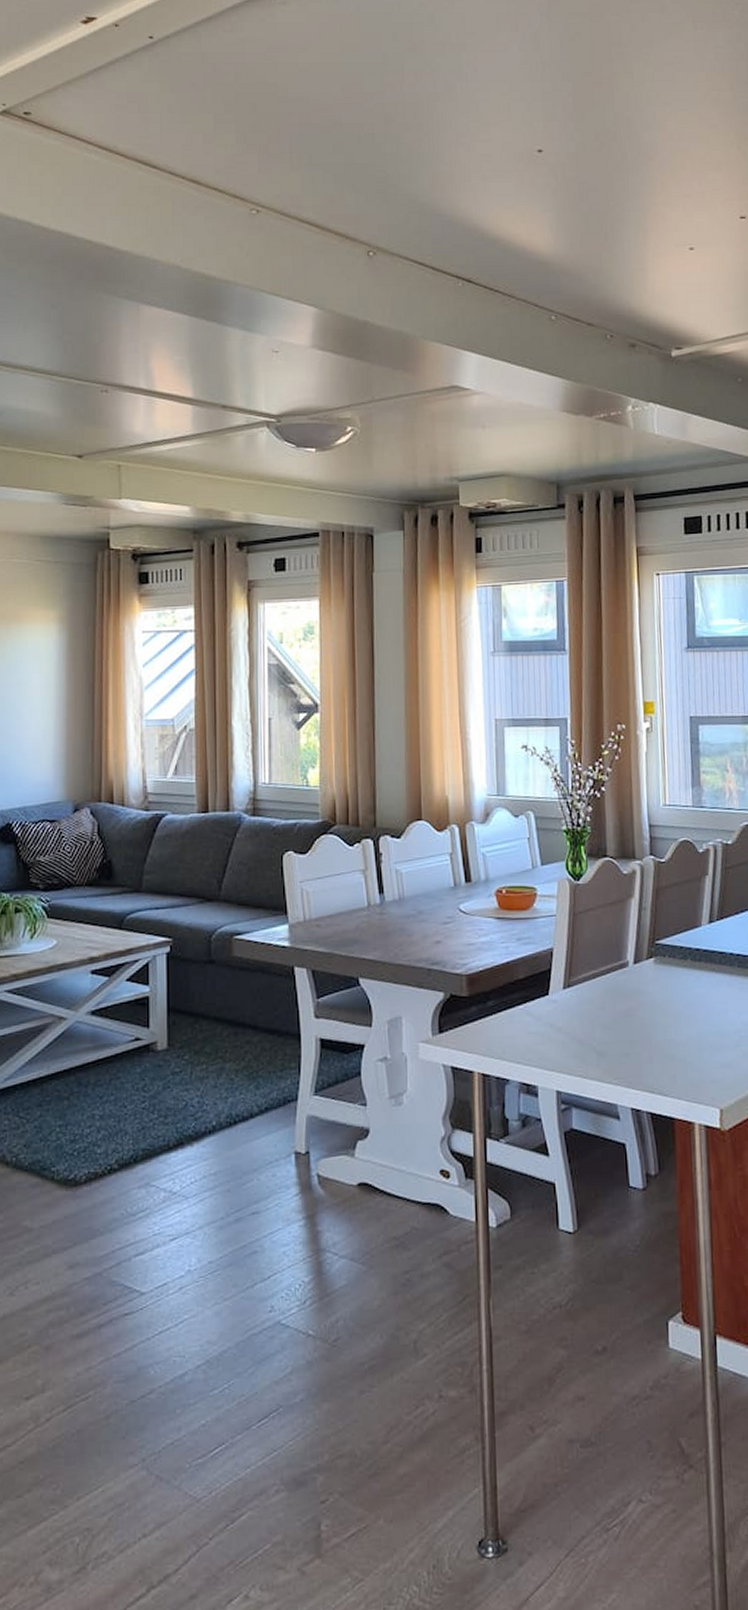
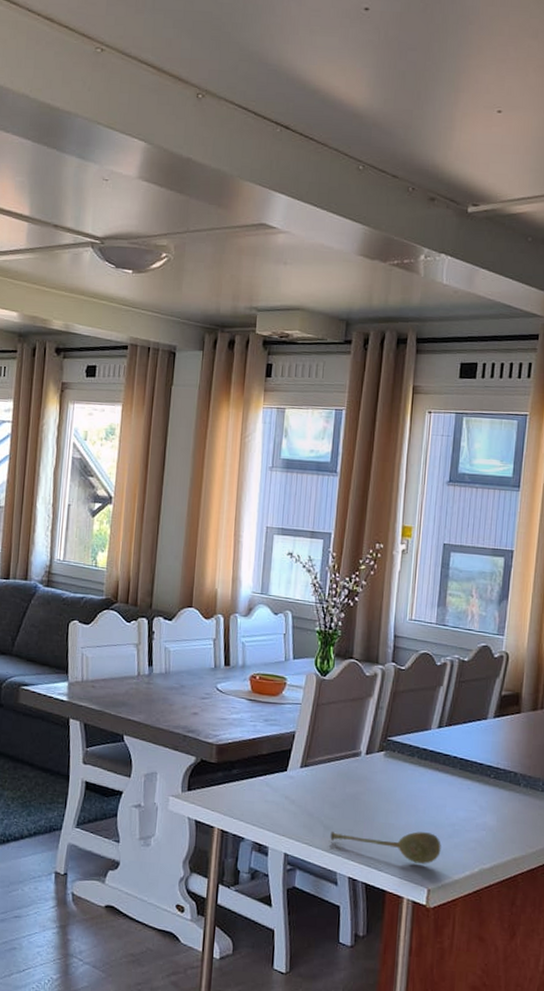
soupspoon: none [605,1044,729,1081] -> present [330,831,441,864]

